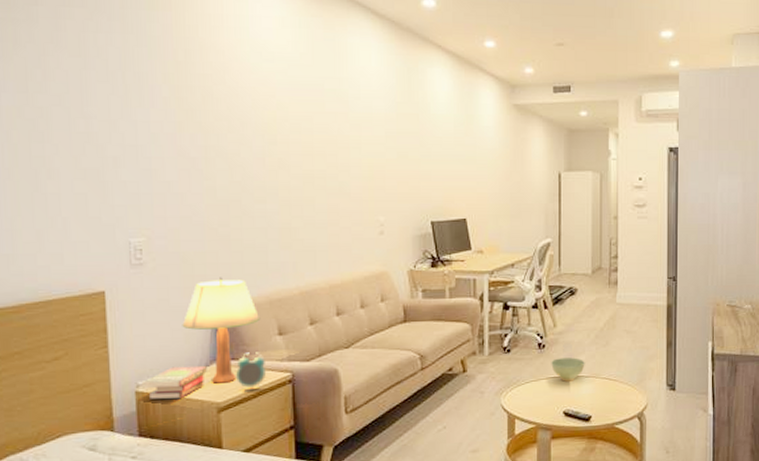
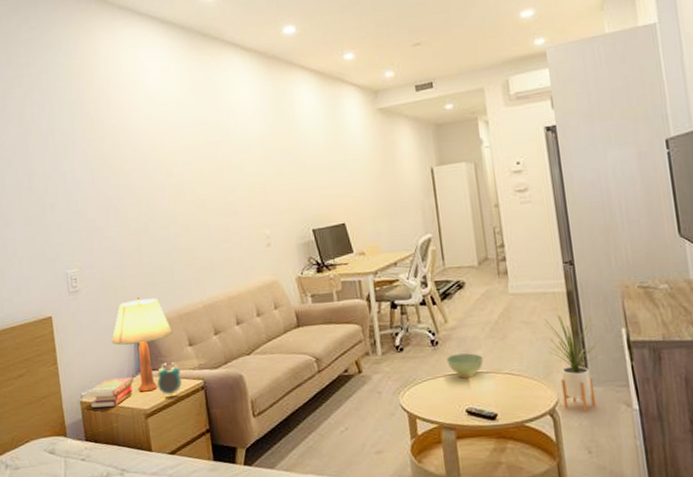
house plant: none [644,325,689,416] -> present [544,313,600,412]

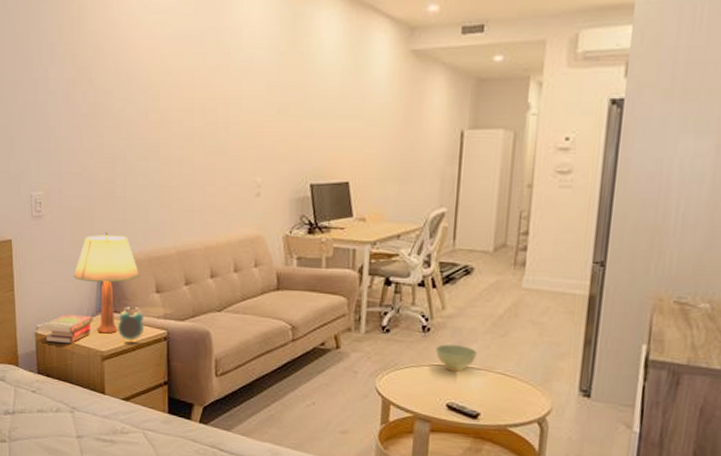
house plant: present [544,313,600,412] -> none [553,319,614,427]

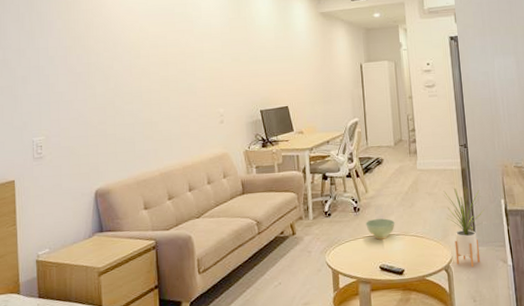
books: present [40,314,93,344] -> none [40,237,90,267]
table lamp: present [73,232,141,334] -> none [71,164,131,252]
alarm clock: present [118,307,145,343] -> none [112,224,136,257]
house plant: none [553,319,614,427] -> present [443,187,485,268]

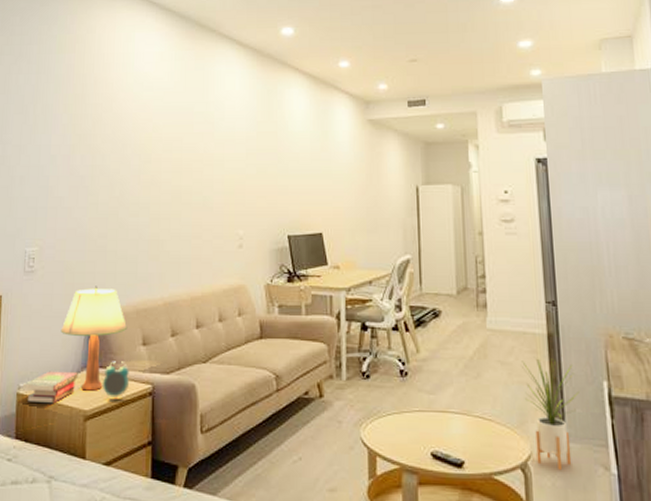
books: none [40,237,90,267] -> present [22,371,78,404]
table lamp: none [71,164,131,252] -> present [60,286,128,391]
alarm clock: none [112,224,136,257] -> present [103,361,130,400]
bowl: present [366,218,395,240] -> none [415,389,454,417]

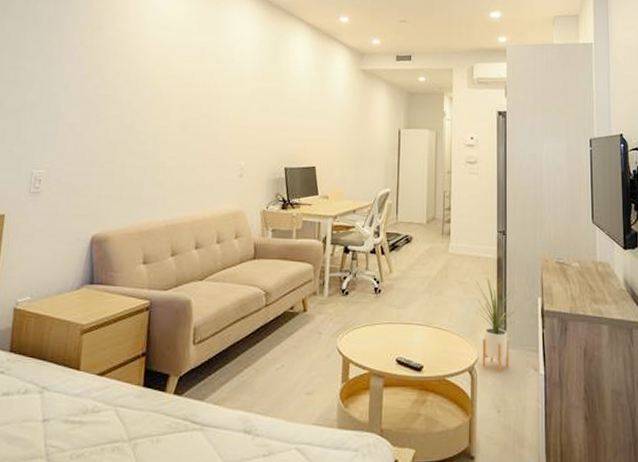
books: present [22,371,78,404] -> none [20,287,78,319]
table lamp: present [60,286,128,391] -> none [62,208,130,306]
alarm clock: present [103,361,130,400] -> none [101,278,129,315]

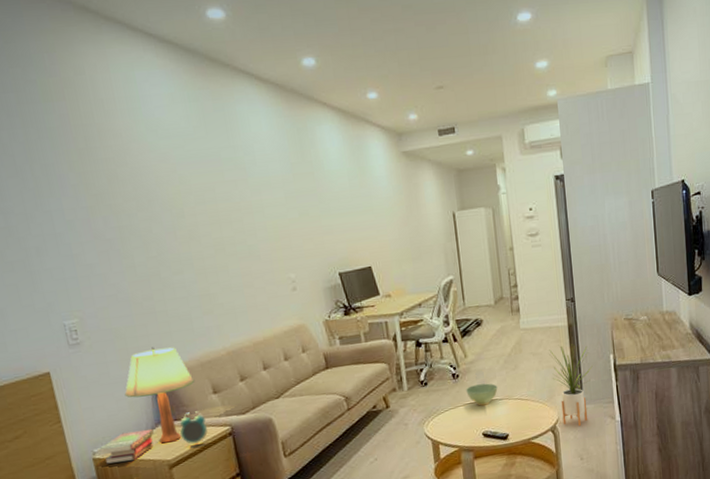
books: none [20,287,78,319] -> present [96,428,154,464]
table lamp: none [62,208,130,306] -> present [124,347,195,444]
alarm clock: none [101,278,129,315] -> present [180,411,209,448]
bowl: none [386,304,418,328] -> present [466,383,498,406]

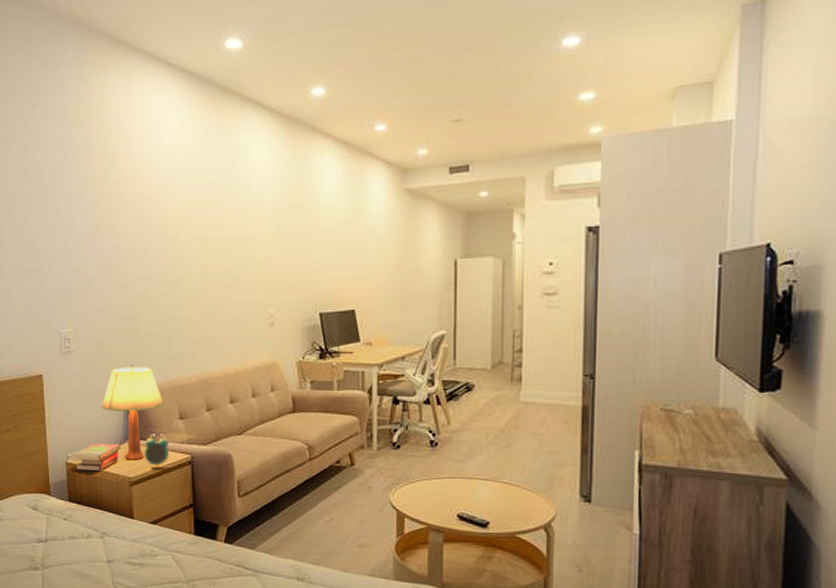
bowl: present [466,383,498,406] -> none [444,458,483,483]
house plant: present [549,344,593,427] -> none [553,429,609,531]

